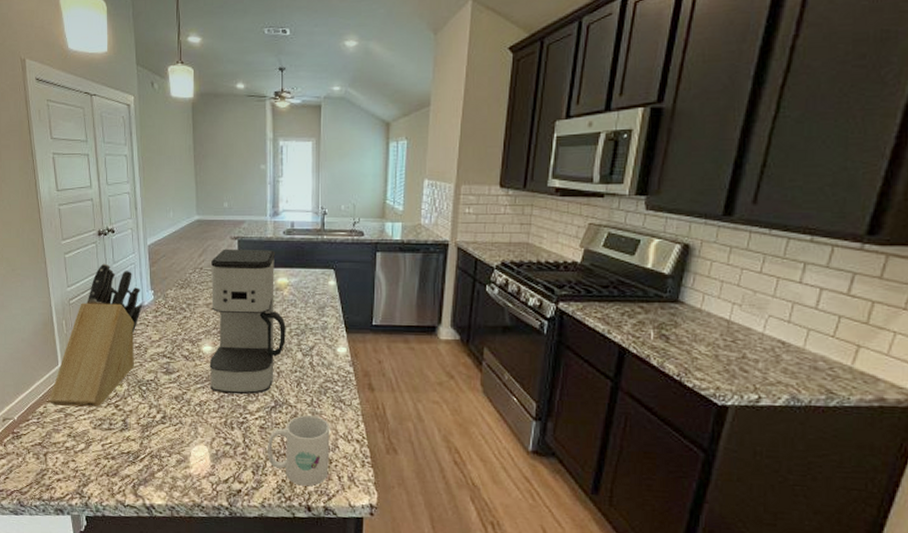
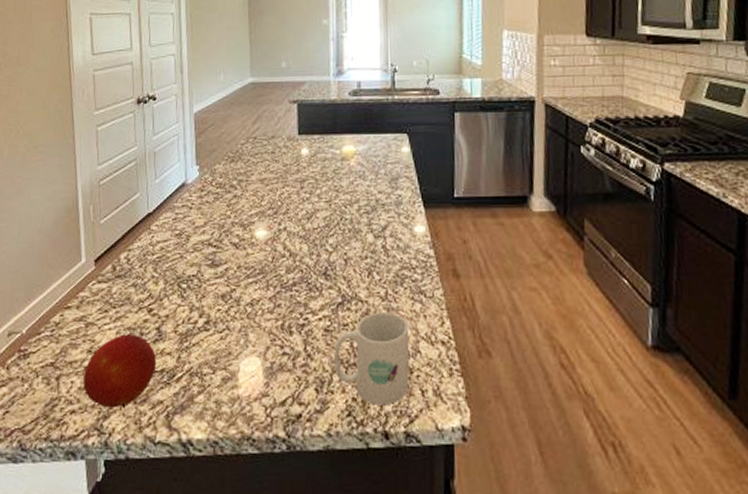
knife block: present [49,263,142,408] -> none [67,135,185,314]
fruit: none [66,423,124,480] -> present [83,334,157,409]
coffee maker: present [209,249,286,395] -> none [263,113,354,289]

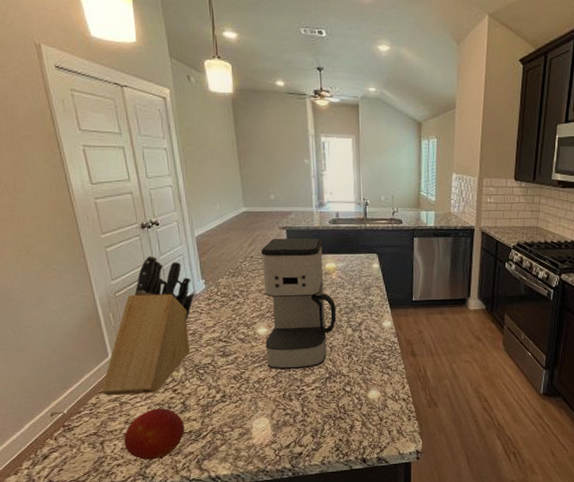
knife block: none [67,135,185,314] -> present [101,255,194,396]
coffee maker: none [263,113,354,289] -> present [261,238,337,370]
mug: present [334,312,410,406] -> none [324,382,380,443]

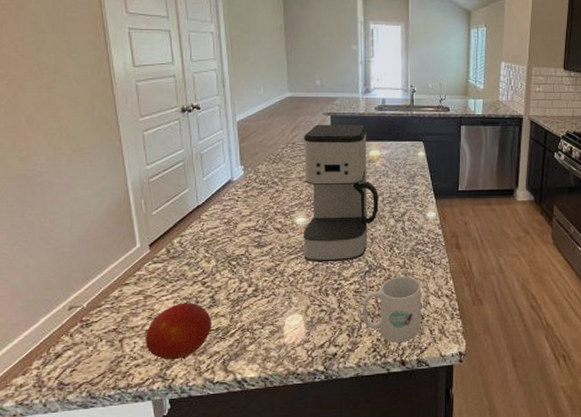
knife block: present [101,255,194,396] -> none [125,140,231,289]
mug: none [324,382,380,443] -> present [363,276,422,343]

